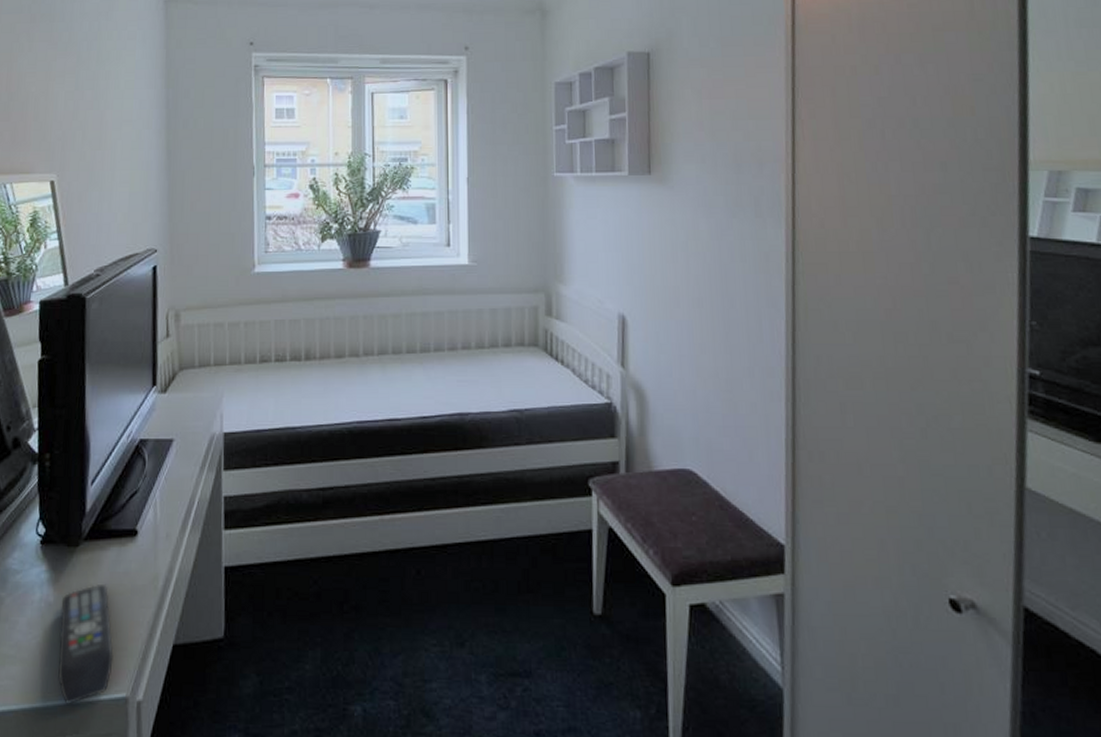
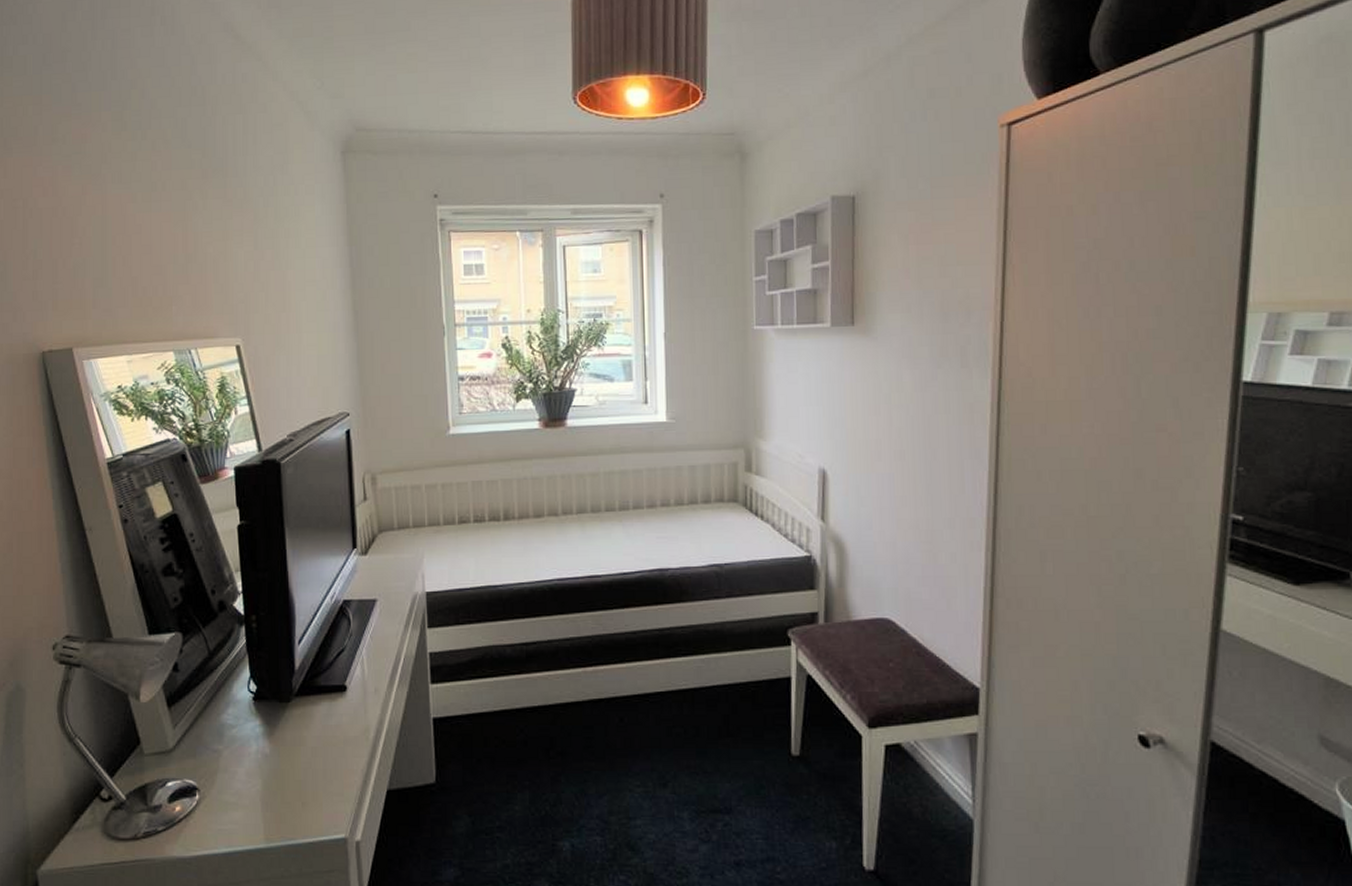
remote control: present [58,585,114,706] -> none [277,737,331,846]

